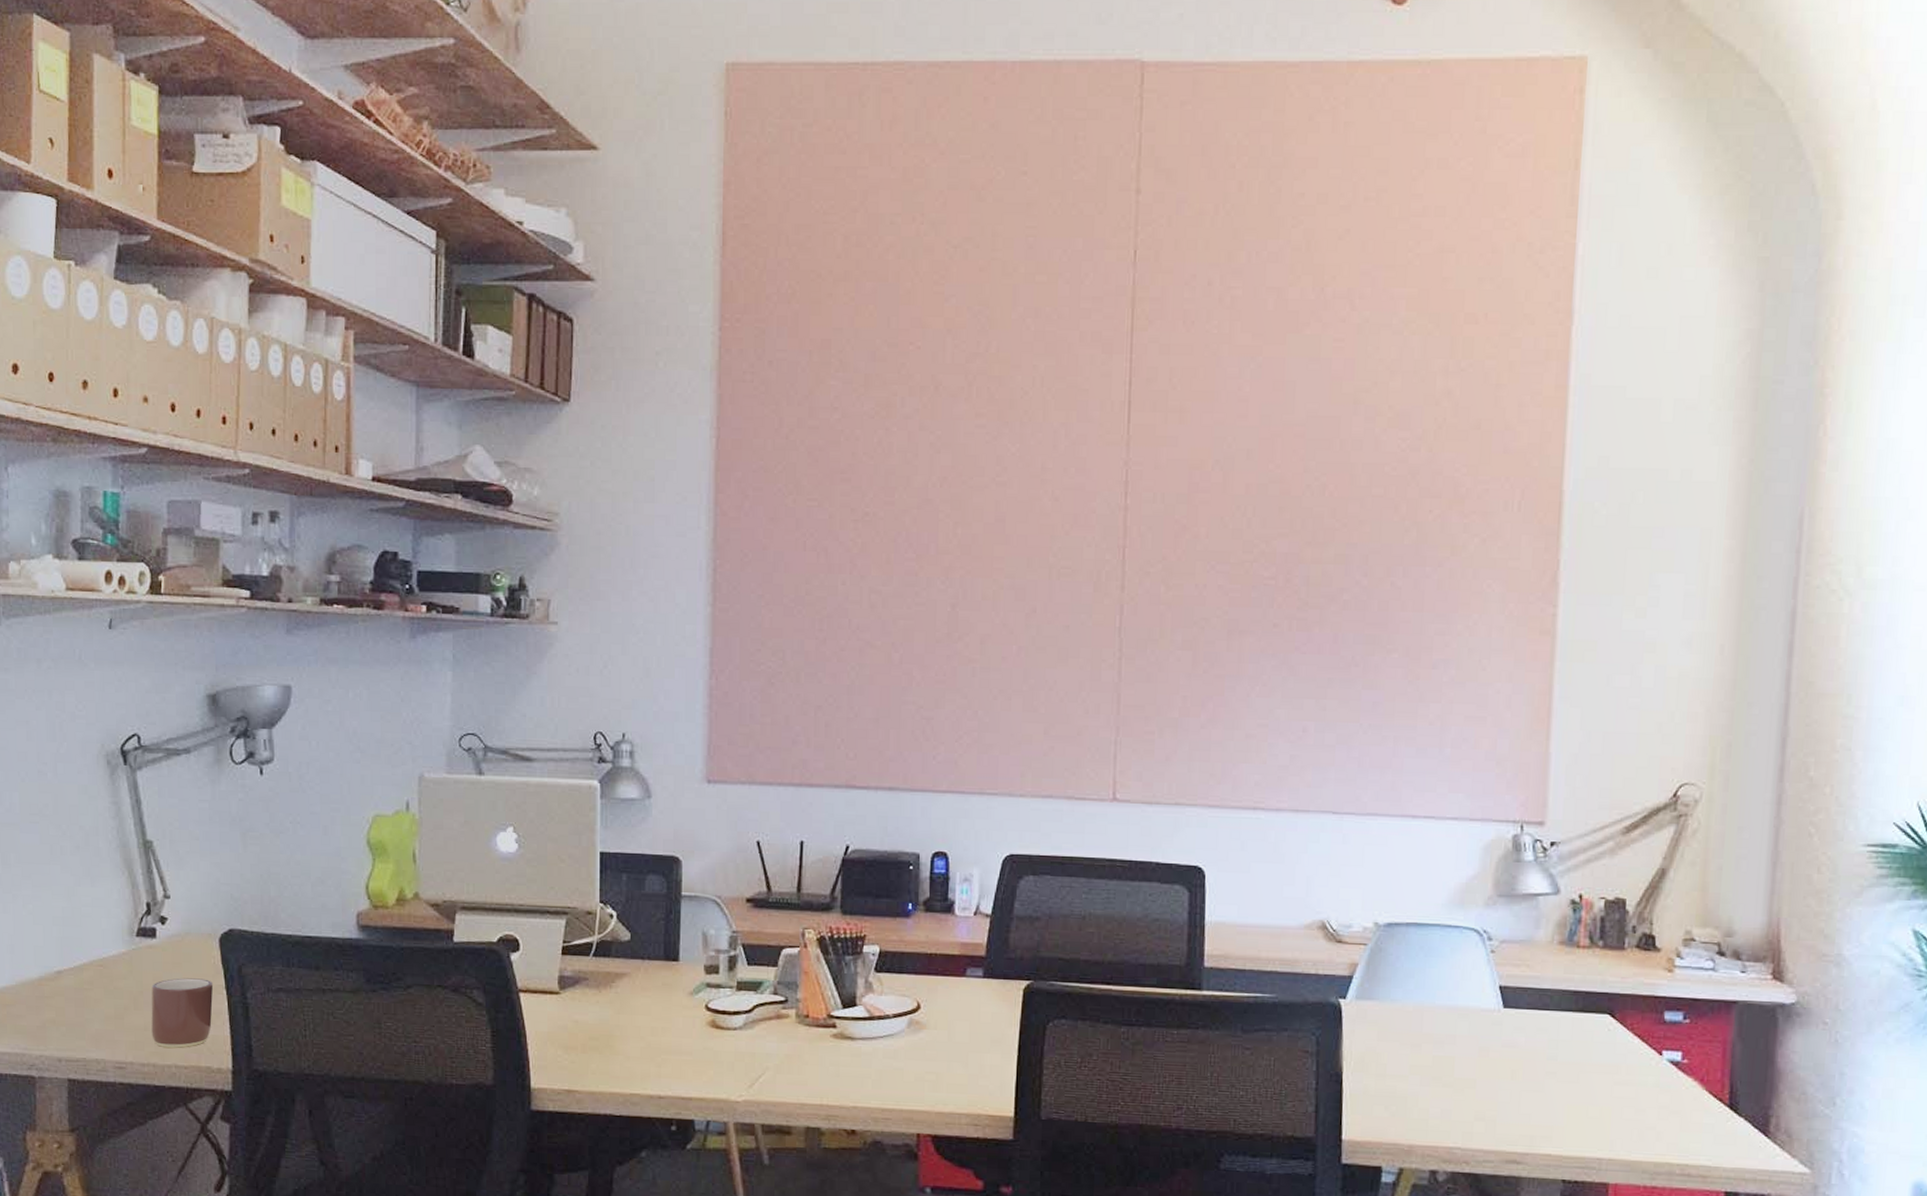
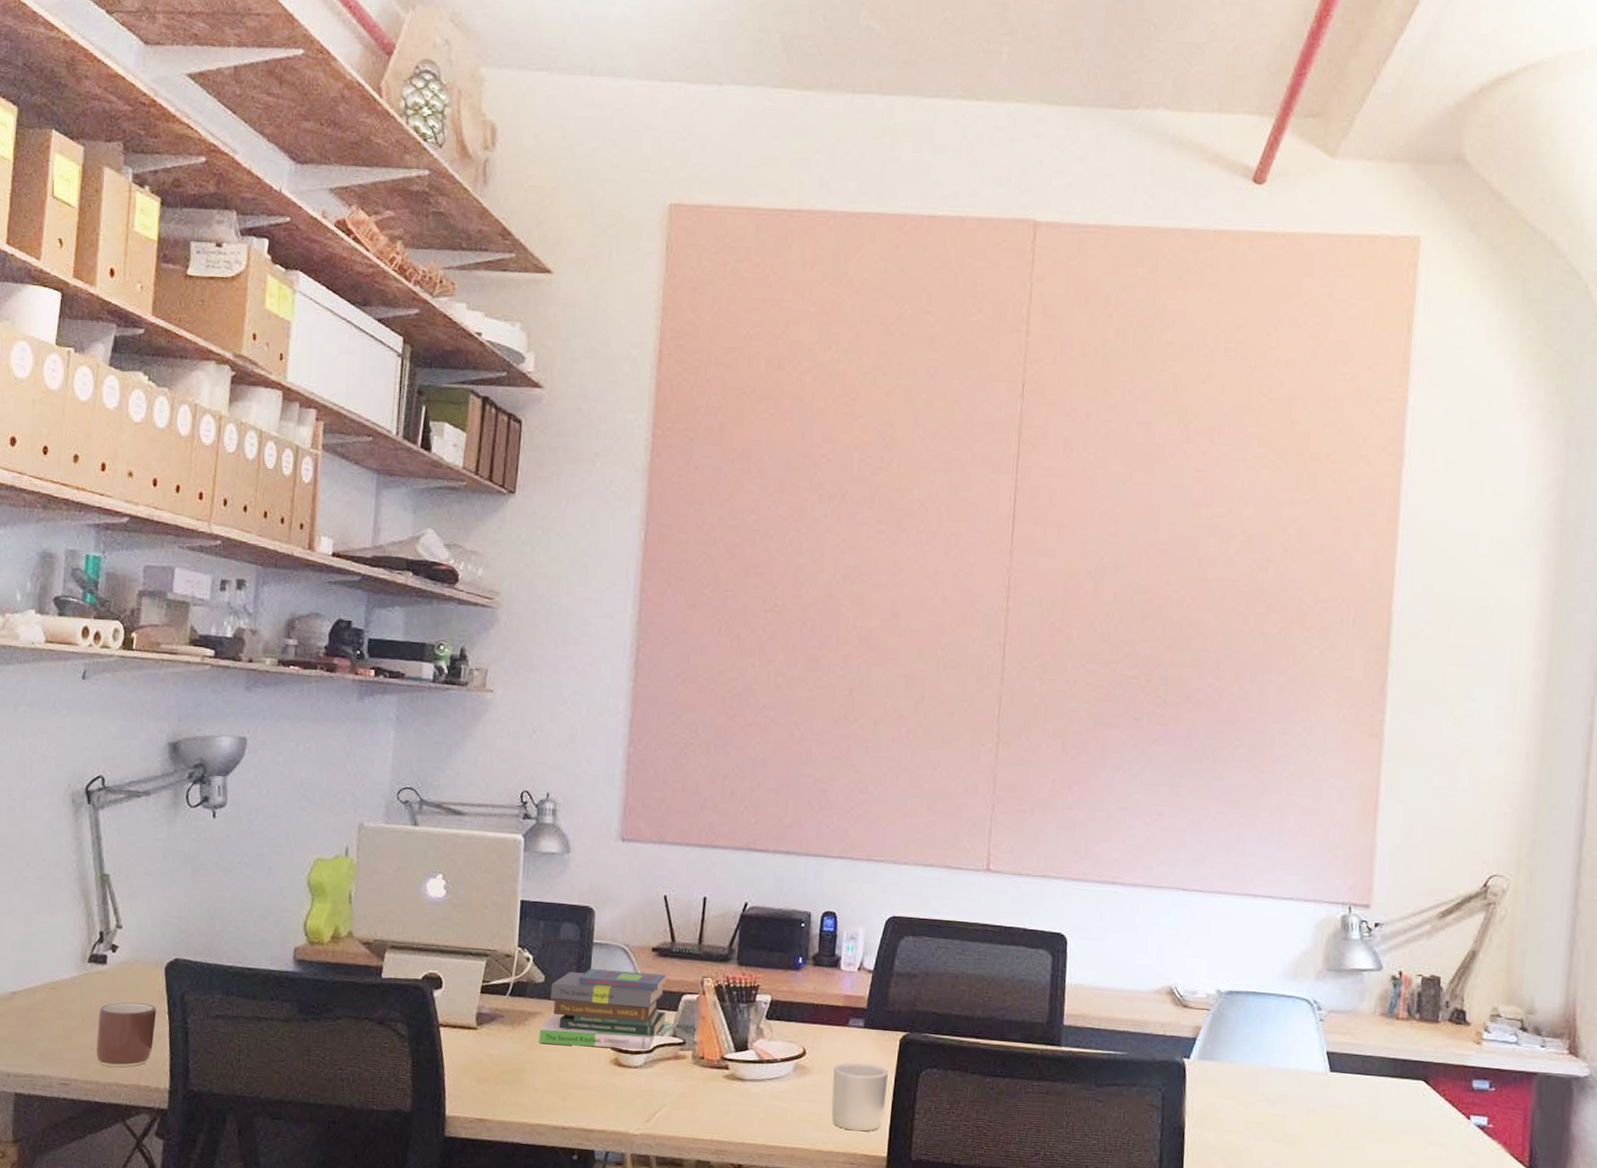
books: none [628,924,765,1010] -> present [539,969,667,1051]
mug: none [951,1016,1011,1090] -> present [831,1062,888,1132]

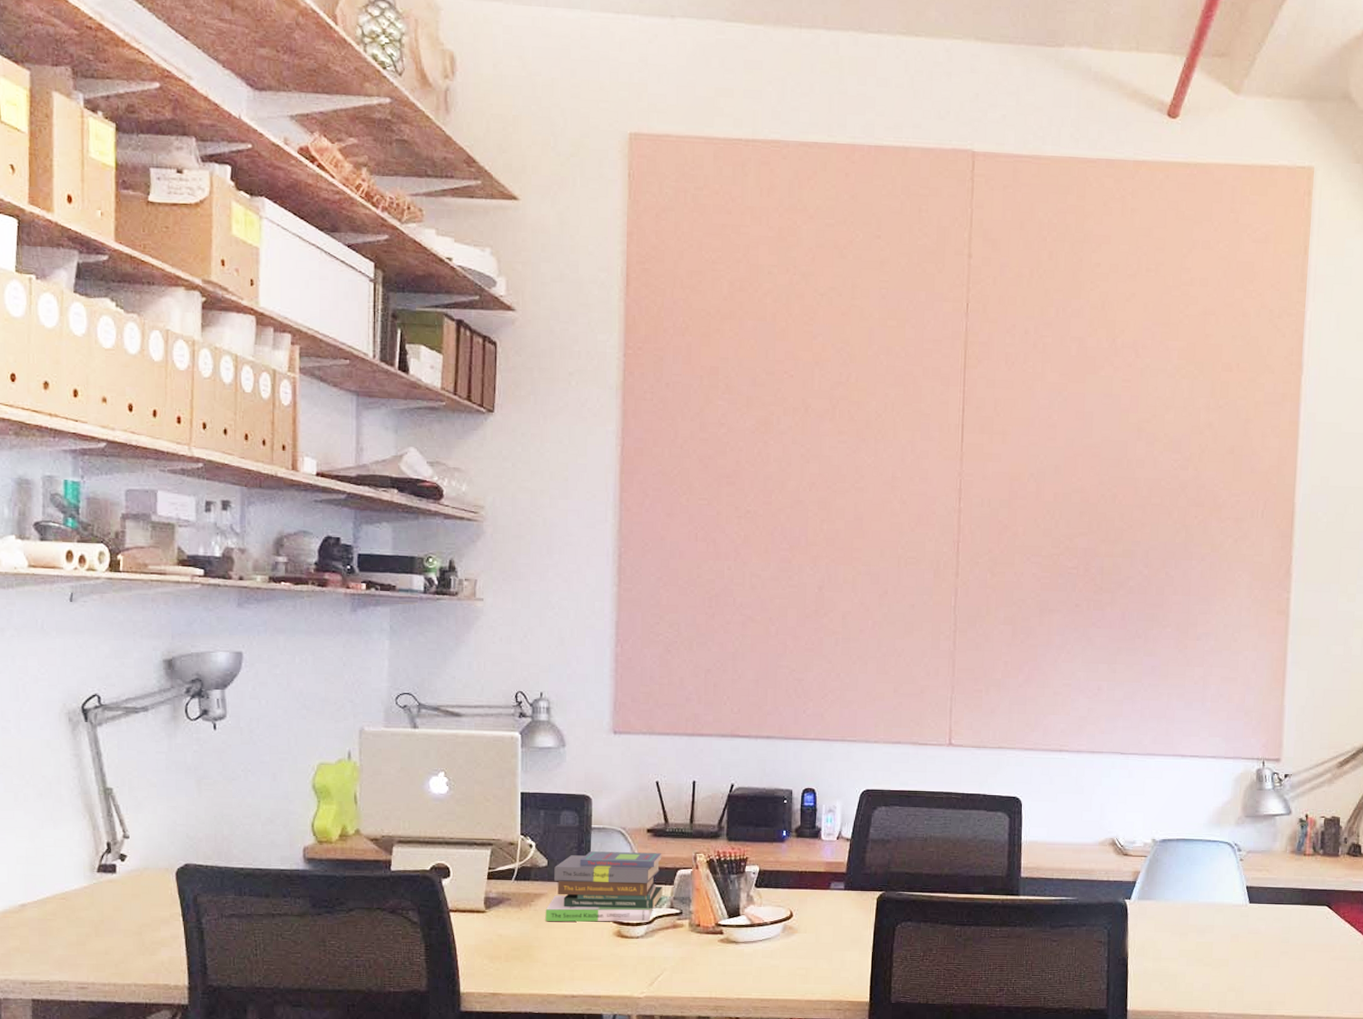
mug: present [96,1002,157,1068] -> none [111,907,171,970]
mug: present [831,1062,888,1132] -> none [818,921,867,981]

